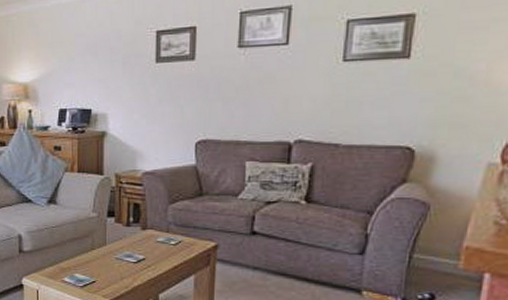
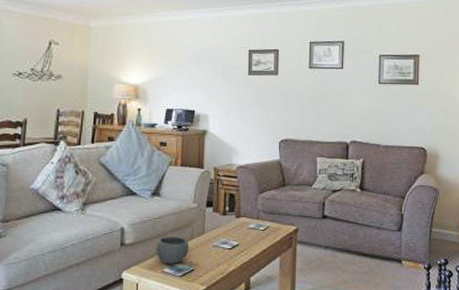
bowl: none [54,246,90,274] -> present [156,237,189,264]

